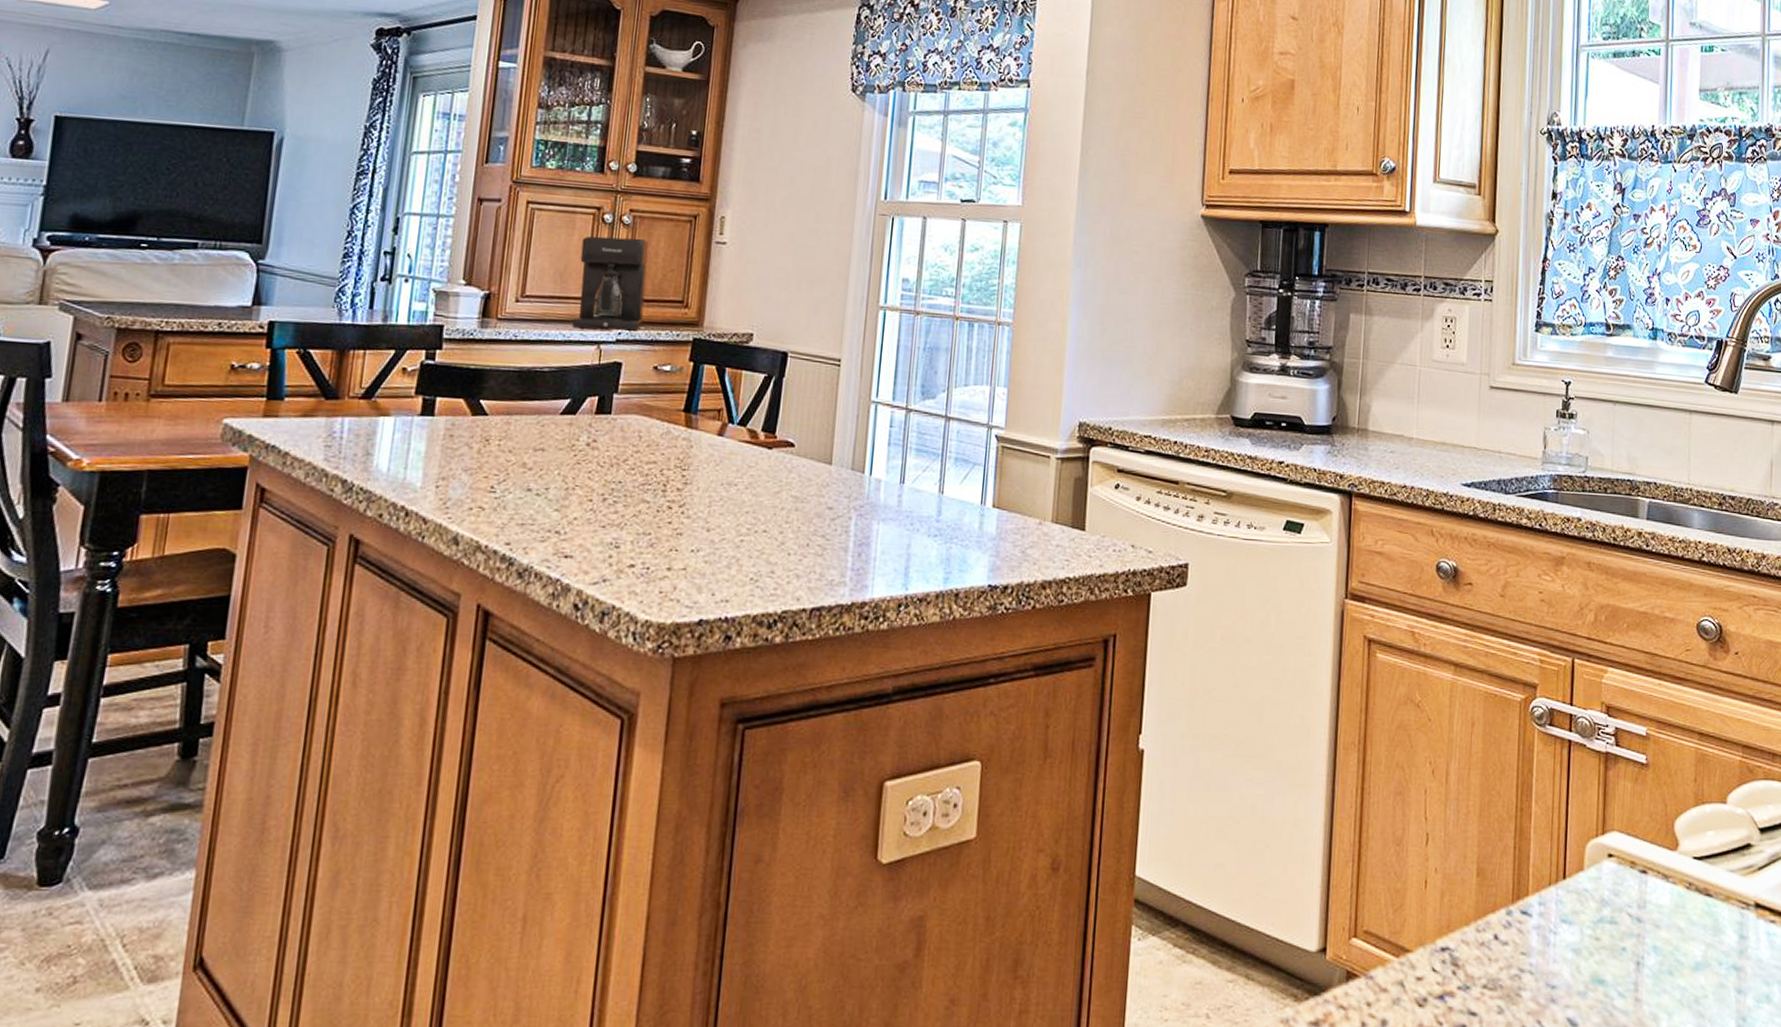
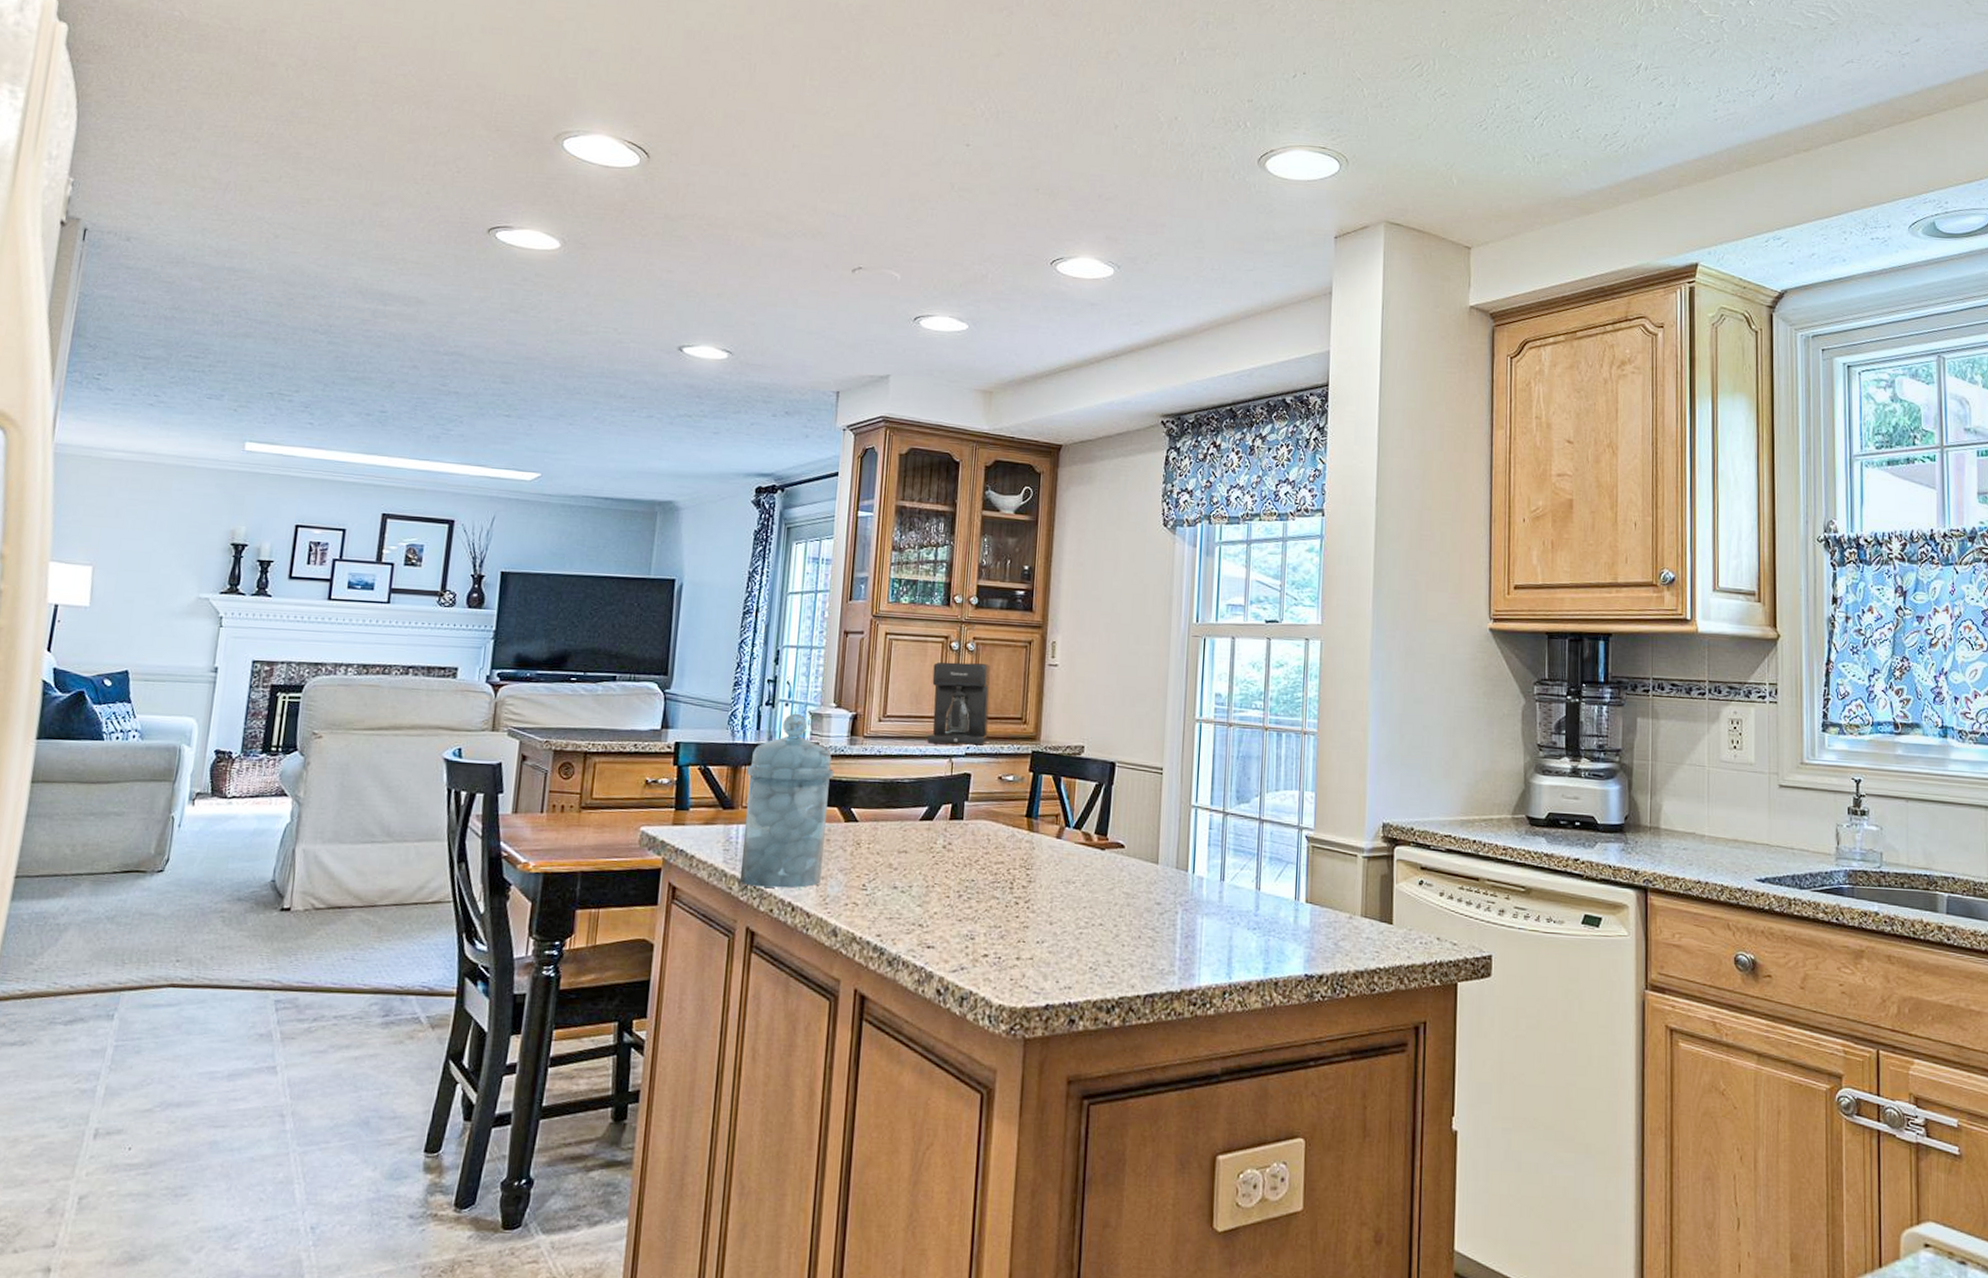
canister: none [343,290,461,490] -> present [739,713,834,888]

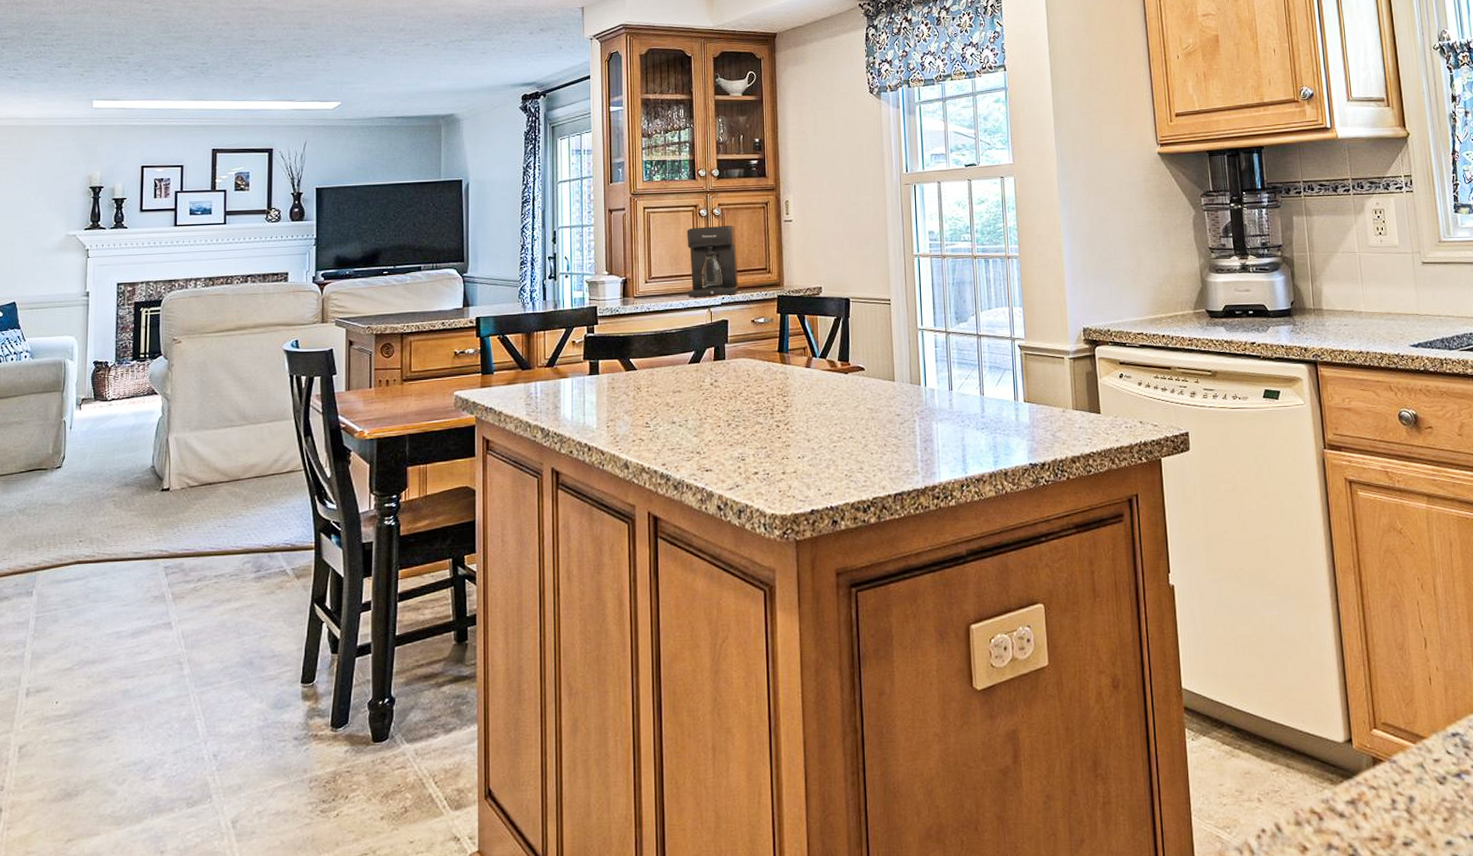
canister: present [739,713,834,888] -> none [539,283,612,433]

